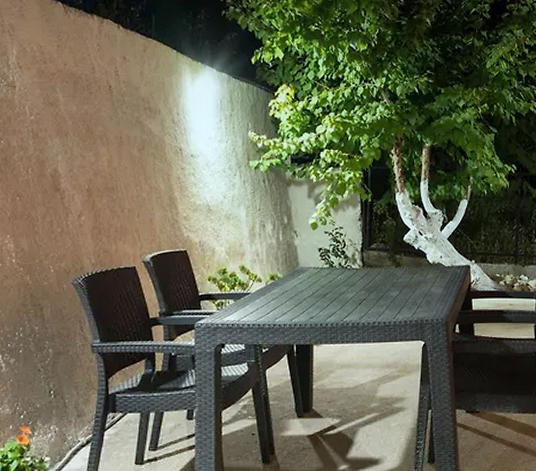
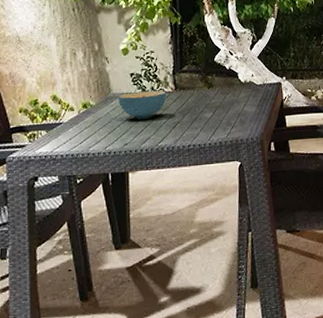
cereal bowl: none [306,266,354,294] -> present [118,90,167,119]

